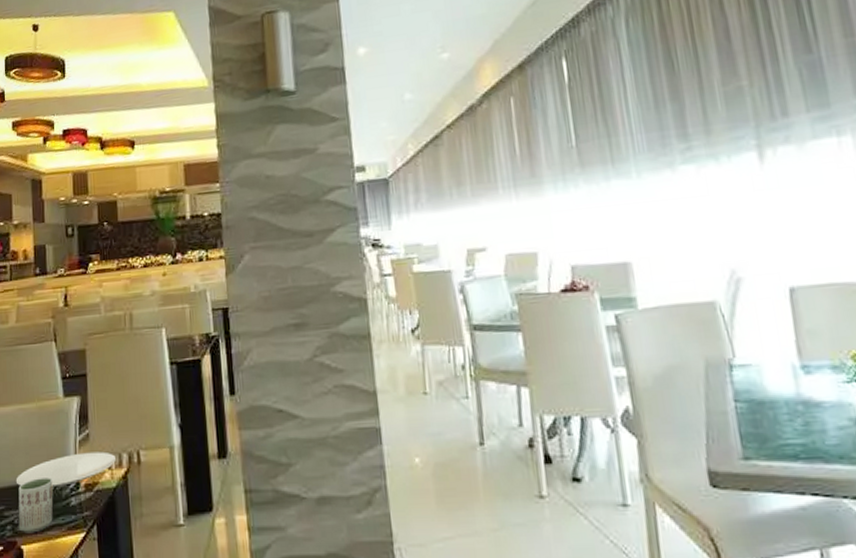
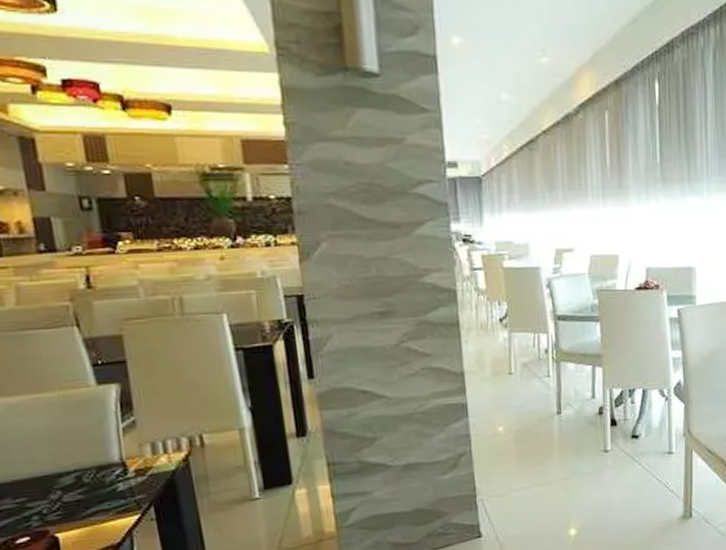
plate: present [15,451,116,488] -> none [38,437,173,477]
cup: present [18,478,54,533] -> none [43,466,96,522]

